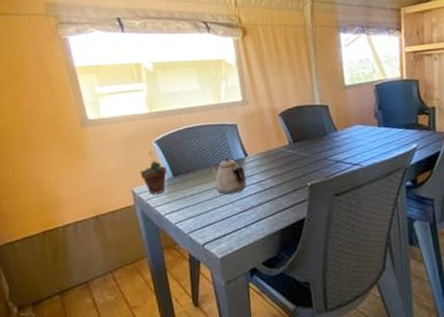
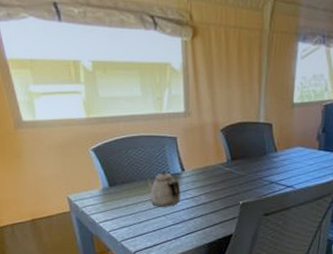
succulent plant: present [140,151,168,195] -> none [76,159,104,203]

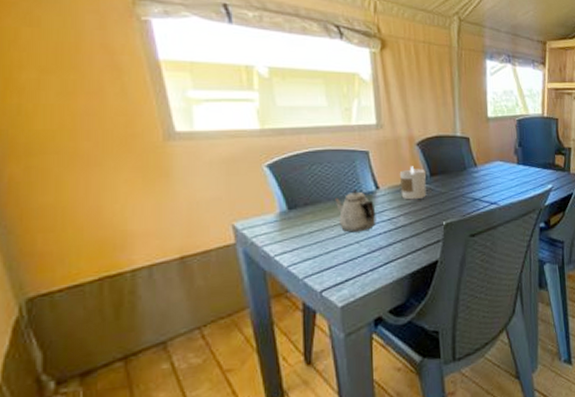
candle: none [203,151,227,181] -> present [399,166,426,200]

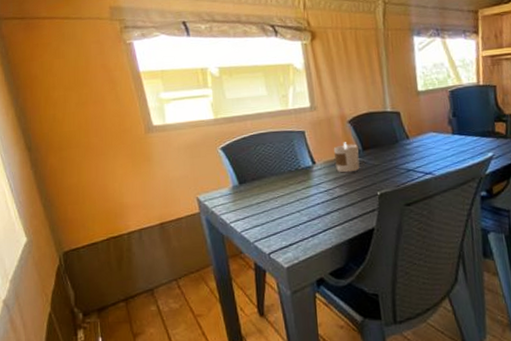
teapot: present [334,190,376,233] -> none [277,165,314,203]

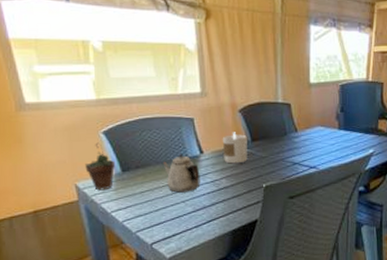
succulent plant: none [205,158,233,203] -> present [85,142,116,191]
teapot: none [277,165,314,203] -> present [163,154,200,193]

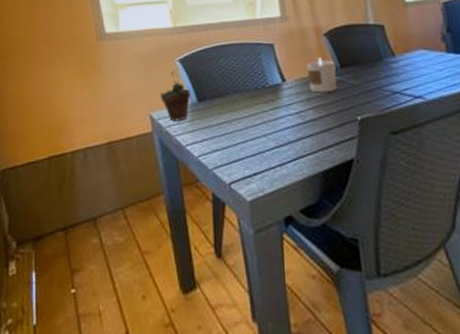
teapot: present [163,154,200,193] -> none [241,82,284,125]

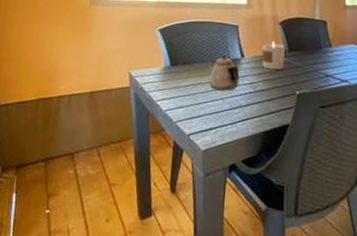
succulent plant: present [160,71,191,122] -> none [140,38,166,81]
teapot: none [241,82,284,125] -> present [207,56,240,91]

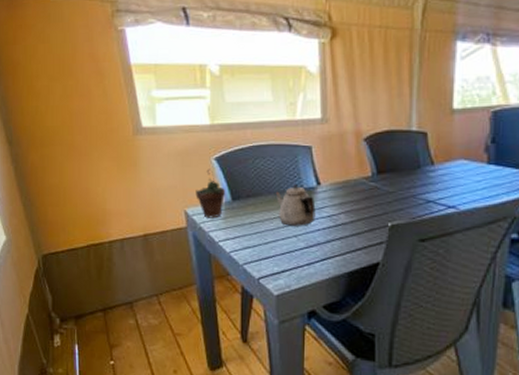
succulent plant: none [140,38,166,81] -> present [195,169,226,219]
candle: present [262,41,285,70] -> none [342,163,372,198]

